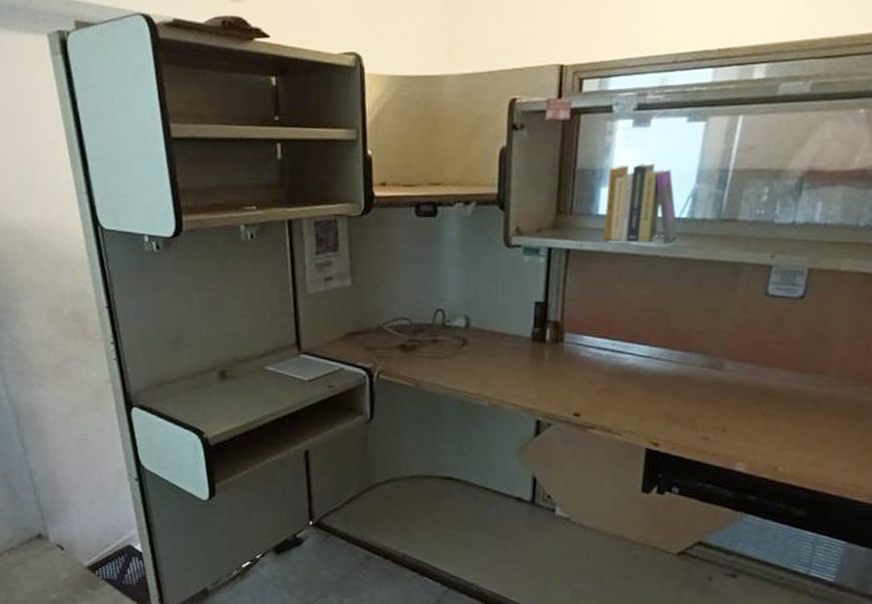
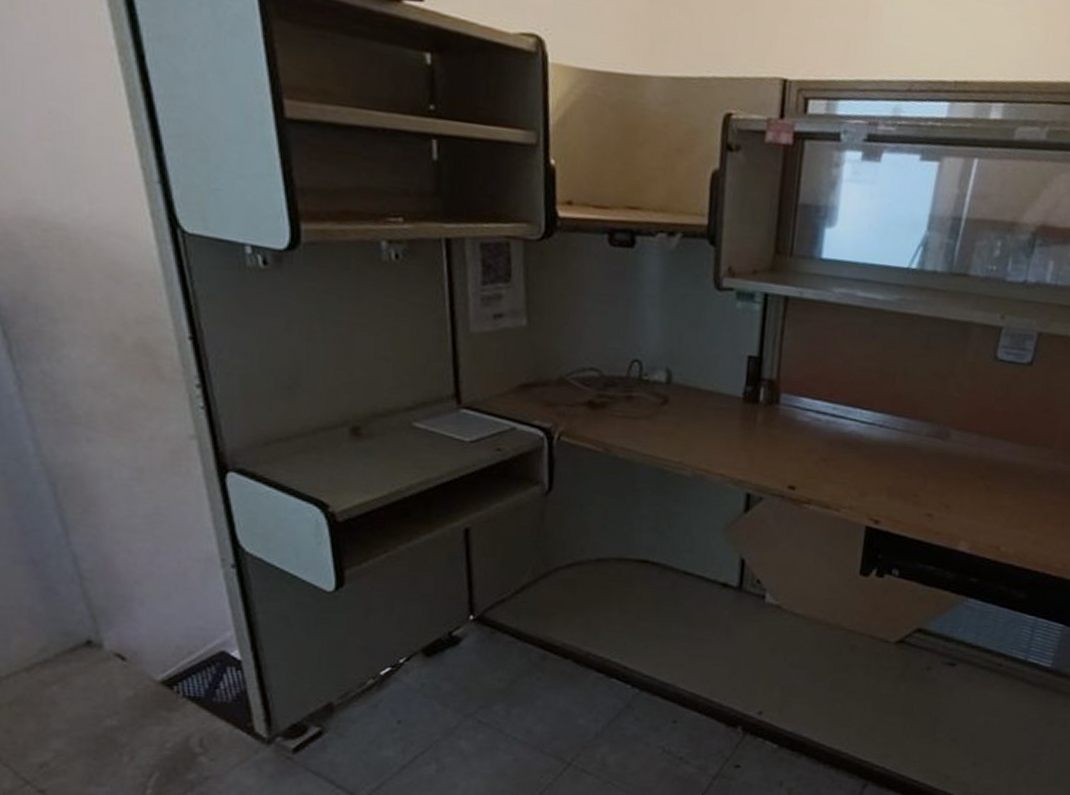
books: present [603,163,678,244] -> none [826,202,907,297]

